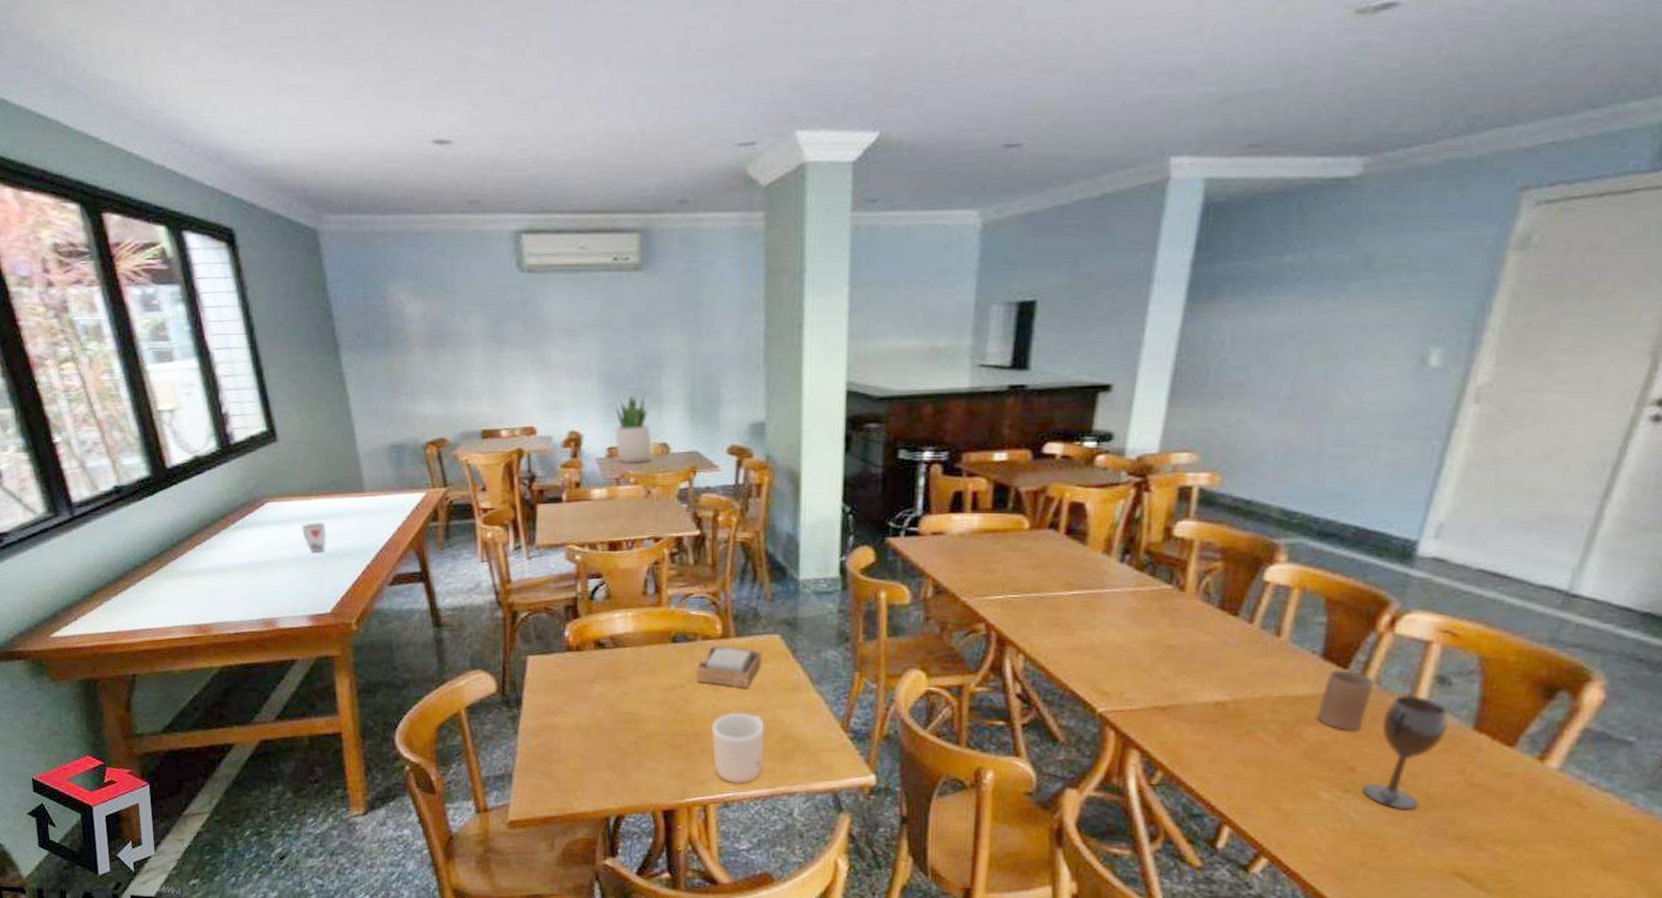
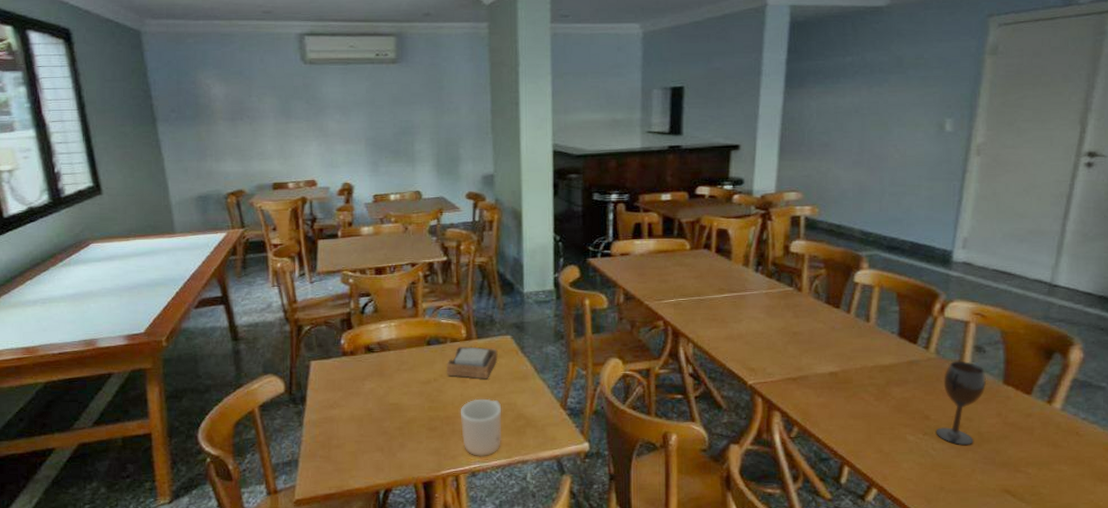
cup: present [301,522,327,553] -> none [120,259,142,284]
planter: present [614,392,652,465] -> none [378,153,408,208]
cup: present [1317,669,1375,732] -> none [900,344,936,390]

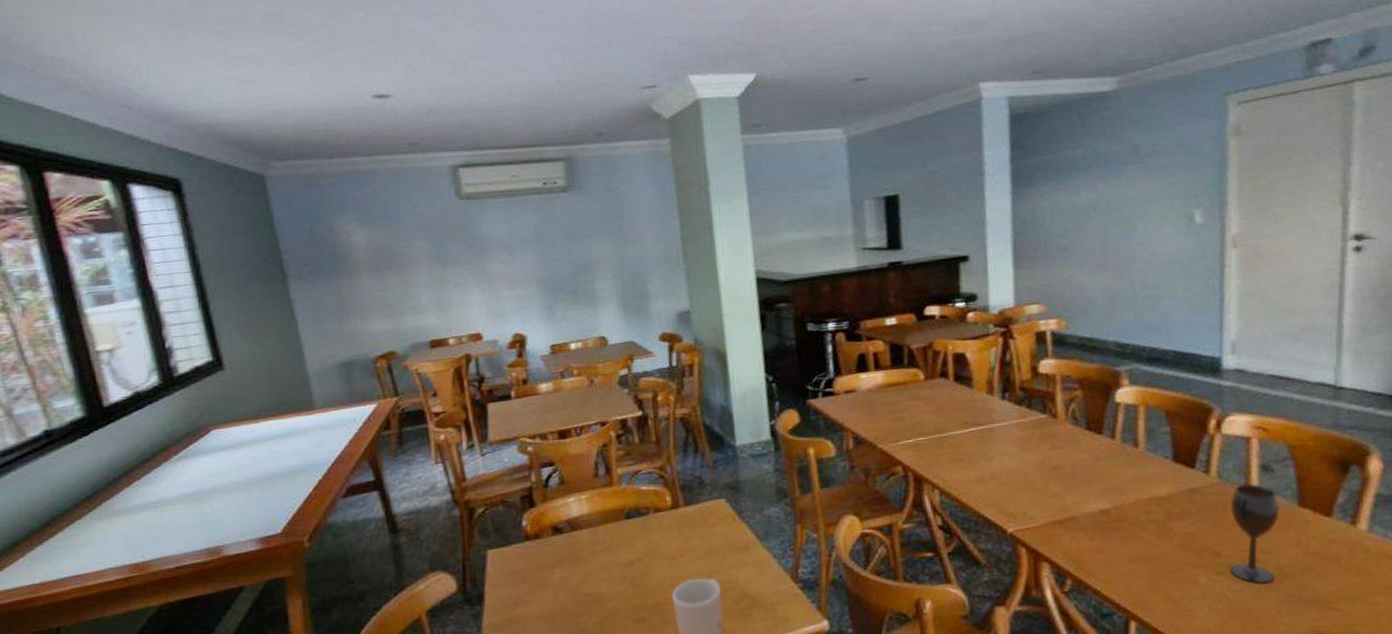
napkin holder: present [447,346,498,380] -> none [651,515,712,555]

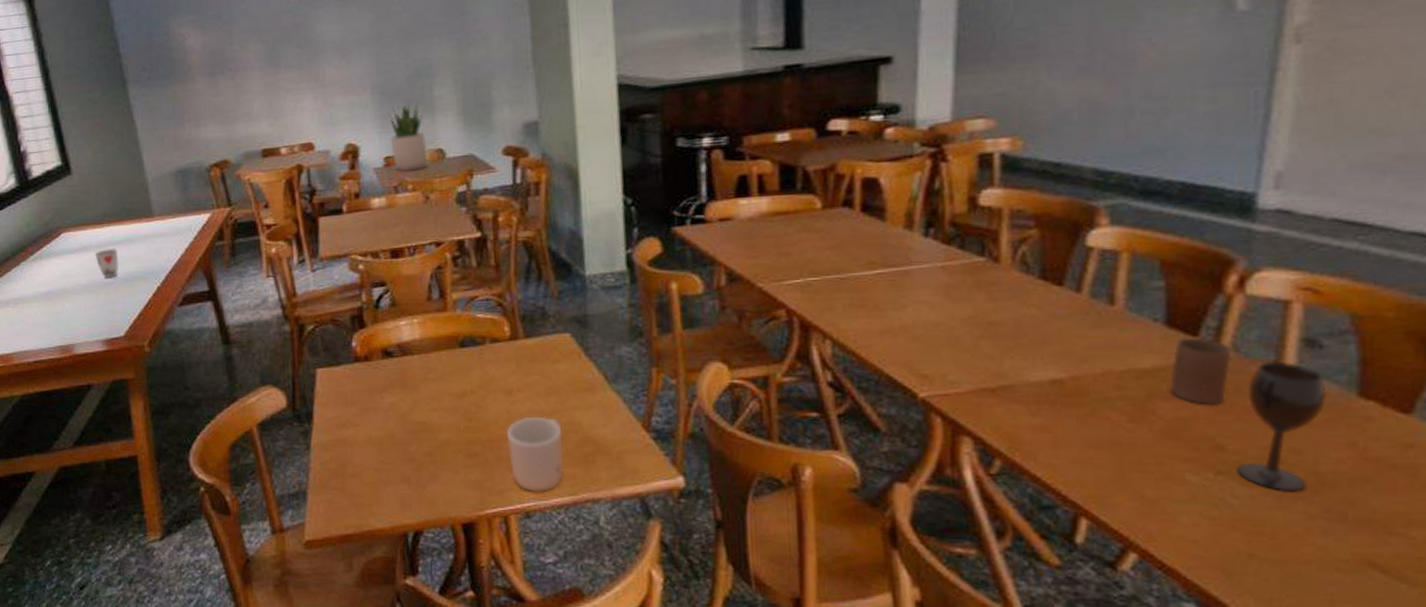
cup: none [248,443,277,475] -> present [94,249,119,278]
planter: none [553,293,591,359] -> present [388,101,427,173]
cup: none [1180,469,1218,522] -> present [1170,337,1232,406]

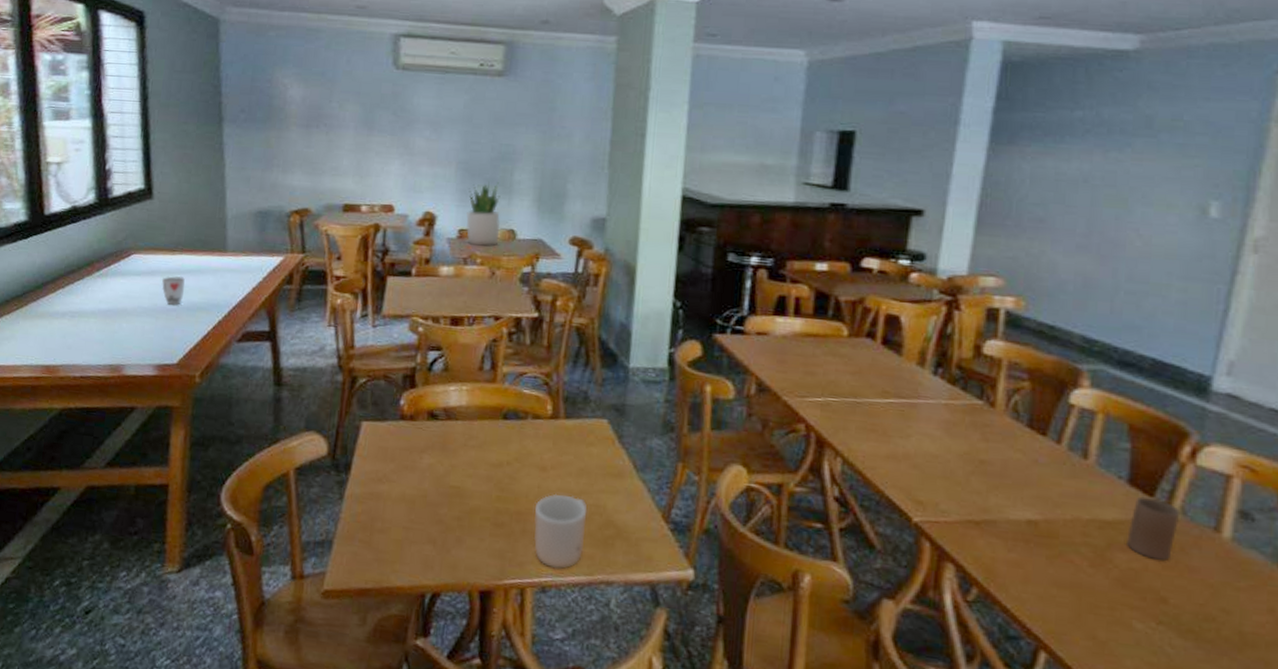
wine glass: present [1237,361,1327,492] -> none [1175,527,1255,648]

